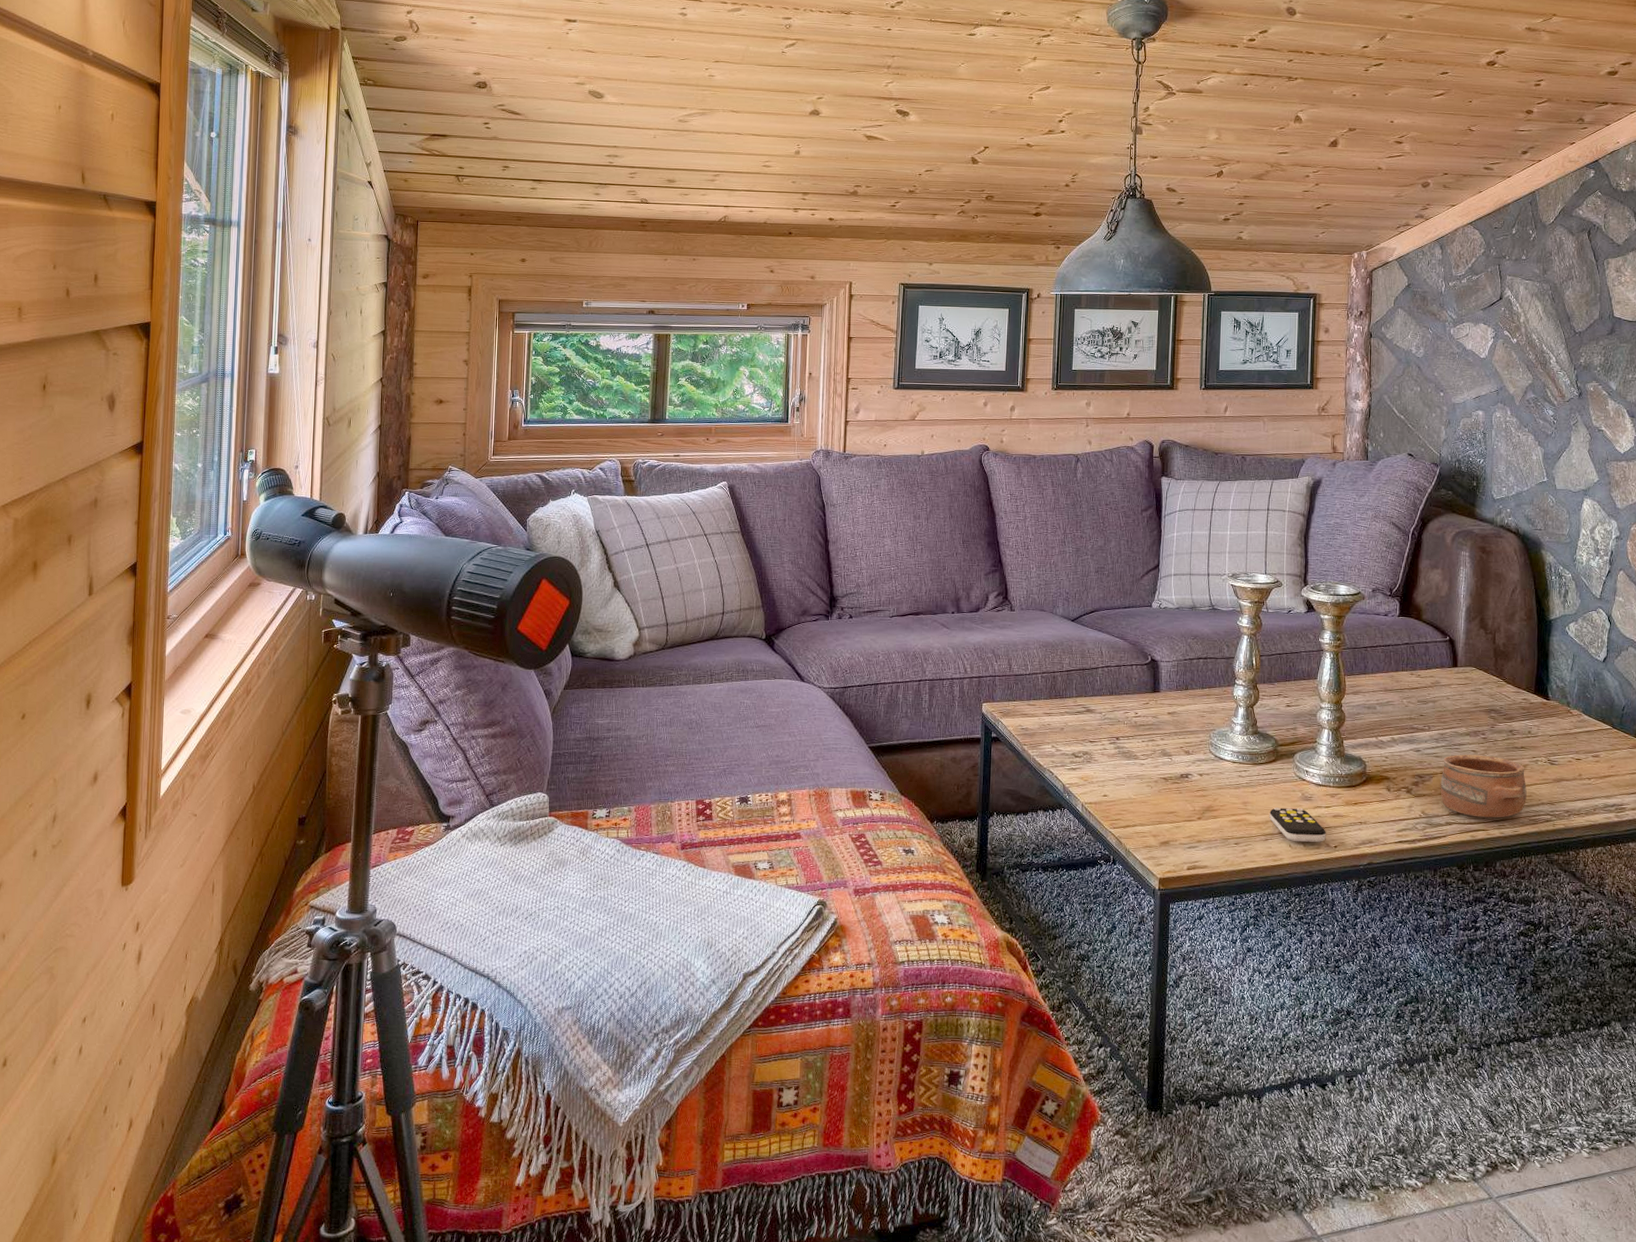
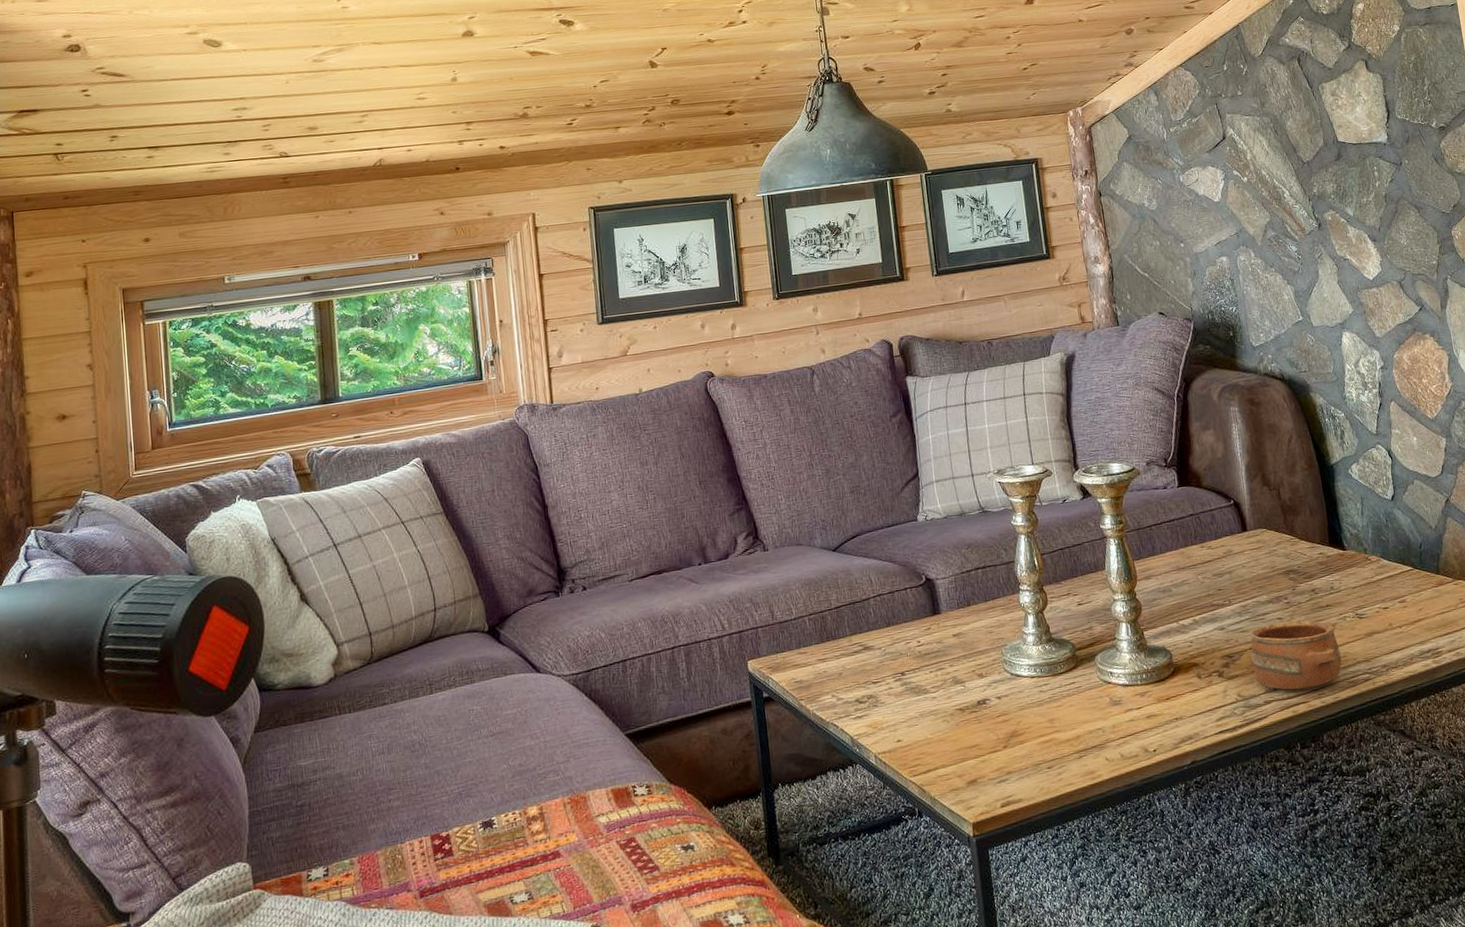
remote control: present [1269,807,1326,842] -> none [1079,714,1143,754]

